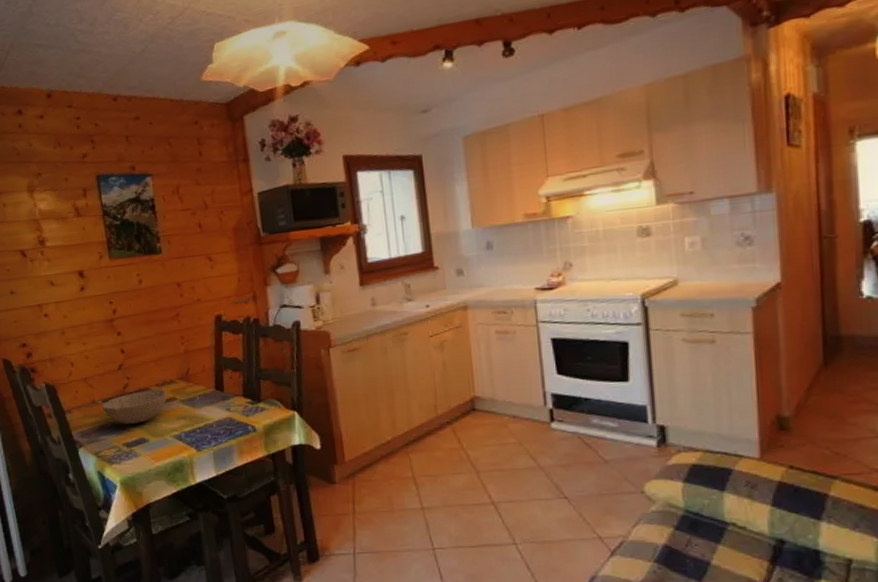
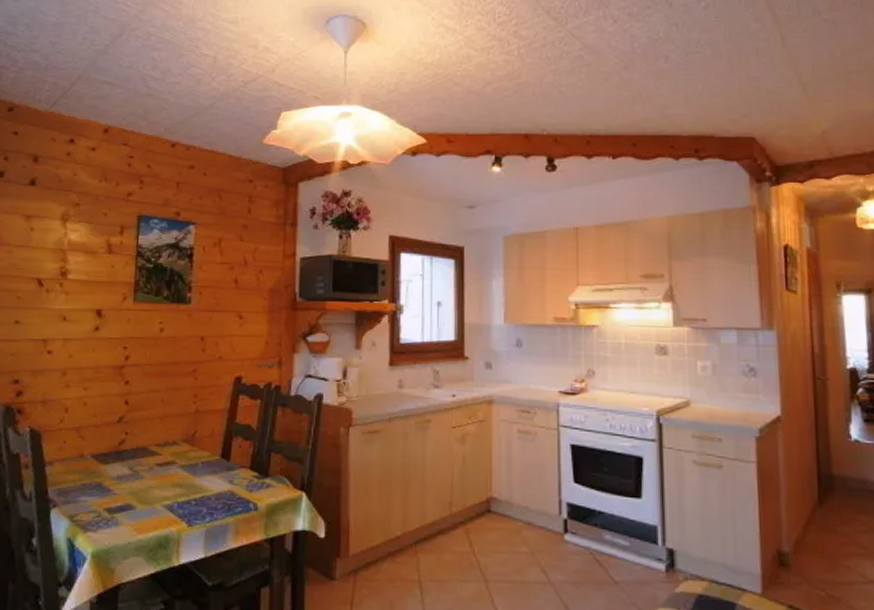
bowl: present [102,389,168,425] -> none [89,449,167,488]

